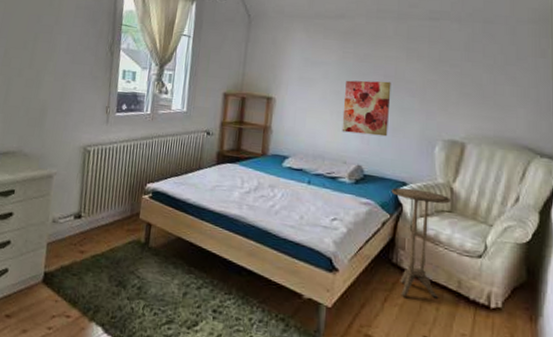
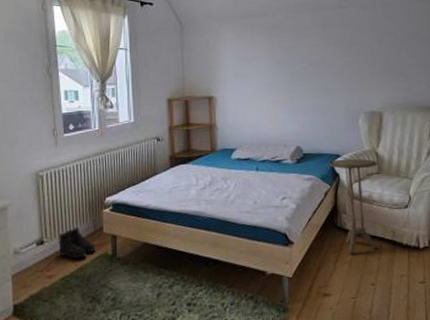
boots: none [94,207,130,240] -> present [58,226,96,260]
wall art: present [341,80,391,137] -> none [276,67,318,119]

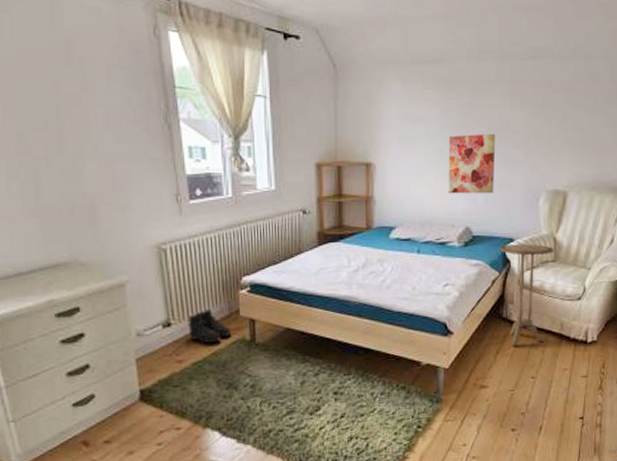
wall art: none [276,67,318,119] -> present [448,133,496,194]

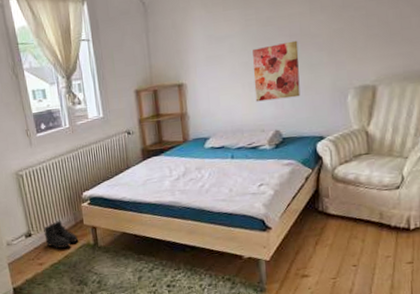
side table: present [499,243,554,346] -> none [310,139,367,237]

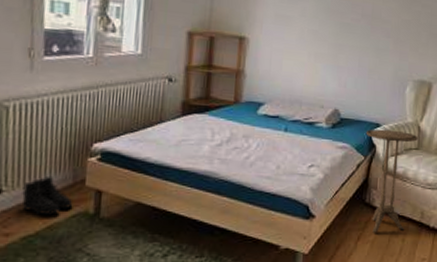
wall art: present [252,40,300,102] -> none [319,18,368,79]
side table: none [310,139,367,237] -> present [365,129,418,233]

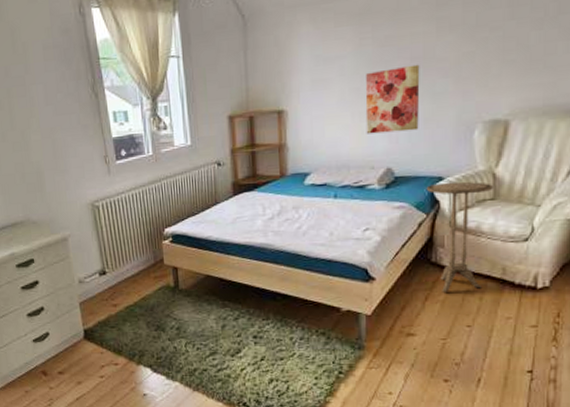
boots: present [22,175,73,216] -> none [119,258,158,290]
wall art: none [319,18,368,79] -> present [365,64,420,134]

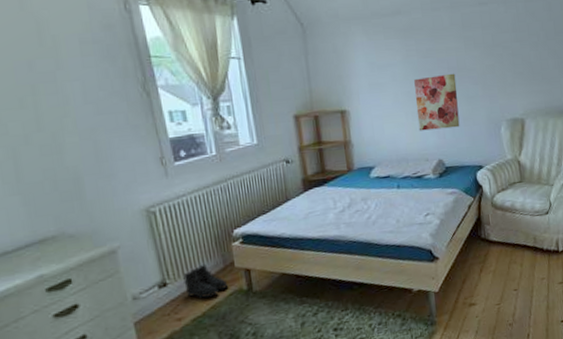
boots: none [119,258,158,290] -> present [183,263,229,299]
side table: present [426,181,493,292] -> none [470,168,521,264]

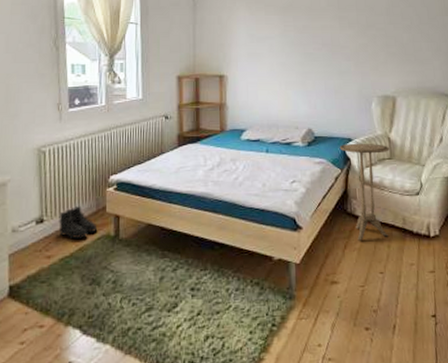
wall art: present [414,73,460,131] -> none [289,49,331,100]
side table: none [470,168,521,264] -> present [339,143,389,241]

